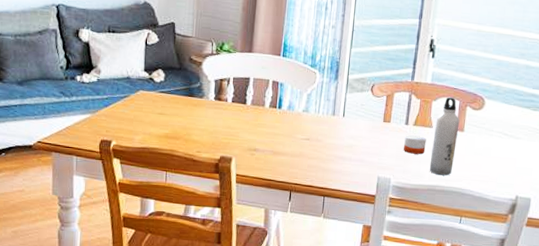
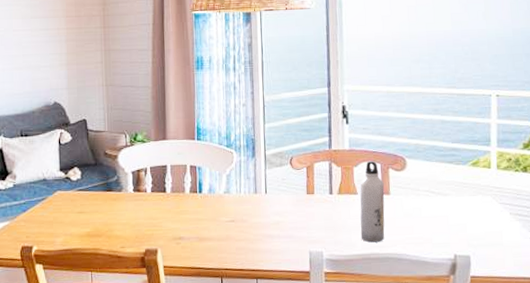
candle: present [404,134,427,155] -> none [331,203,354,224]

